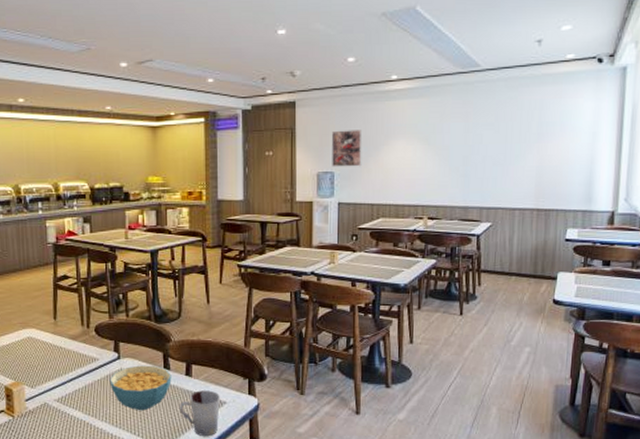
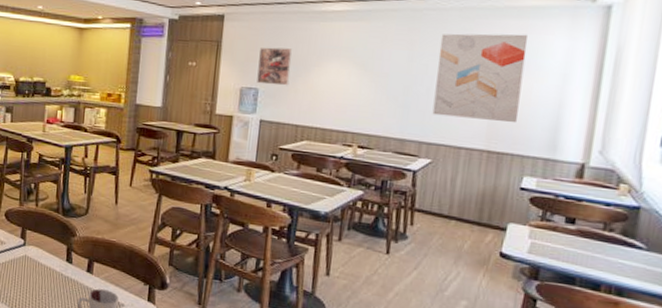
cereal bowl: present [109,365,172,411] -> none [13,254,73,300]
wall art: none [489,99,563,182] -> present [432,33,528,123]

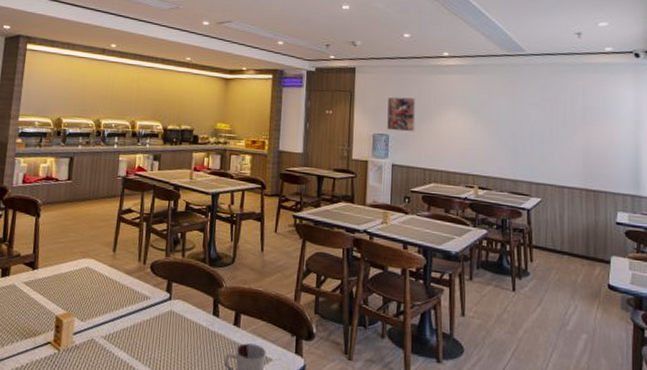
wall art: present [432,33,528,123] -> none [536,85,605,164]

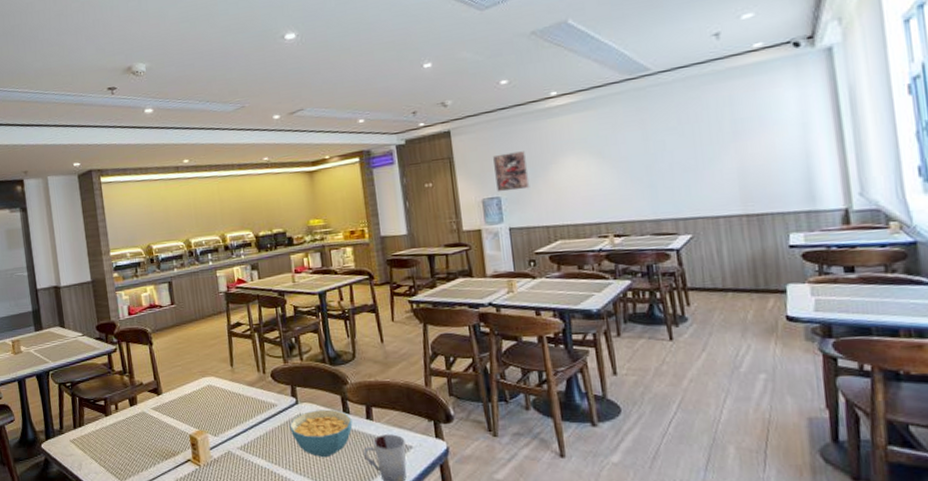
cereal bowl: none [158,308,220,359] -> present [289,409,353,458]

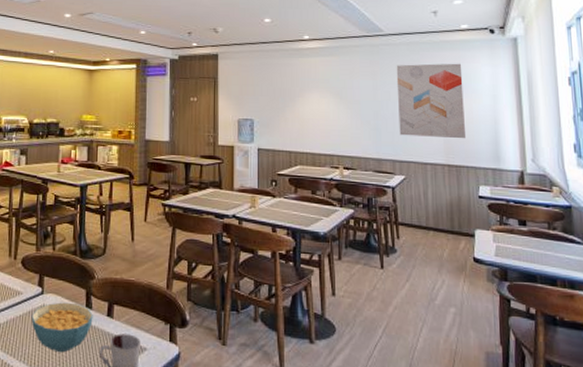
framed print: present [492,151,530,192] -> none [250,81,279,116]
wall art: none [670,91,767,190] -> present [396,63,465,139]

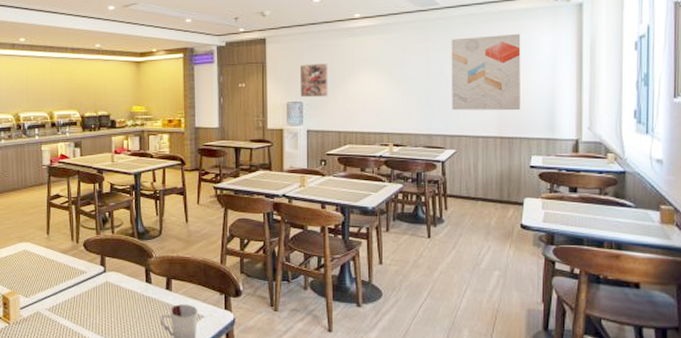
cereal bowl: present [31,302,93,353] -> none [96,279,153,322]
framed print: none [250,81,279,116] -> present [299,63,329,98]

